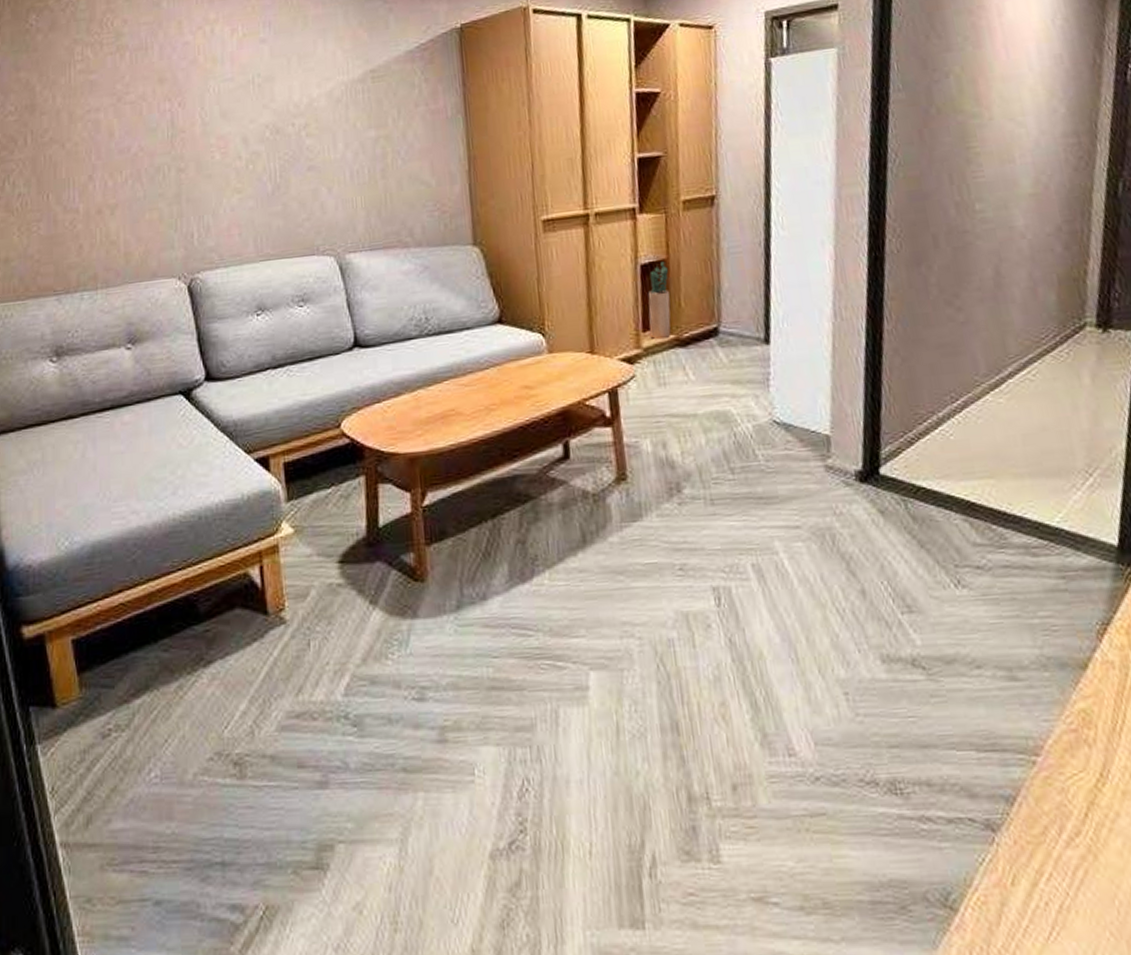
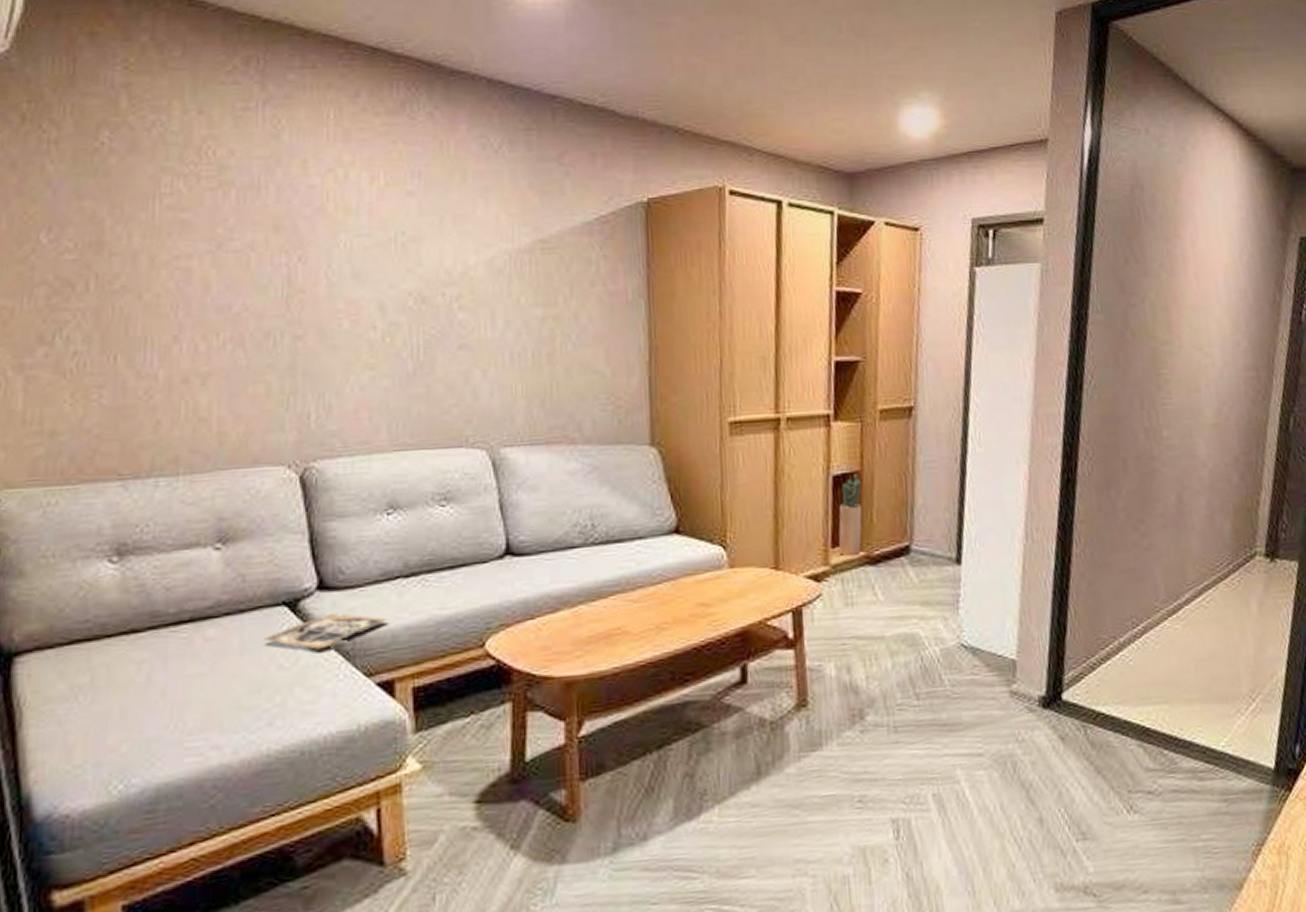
magazine: none [165,399,262,431] -> present [262,612,389,650]

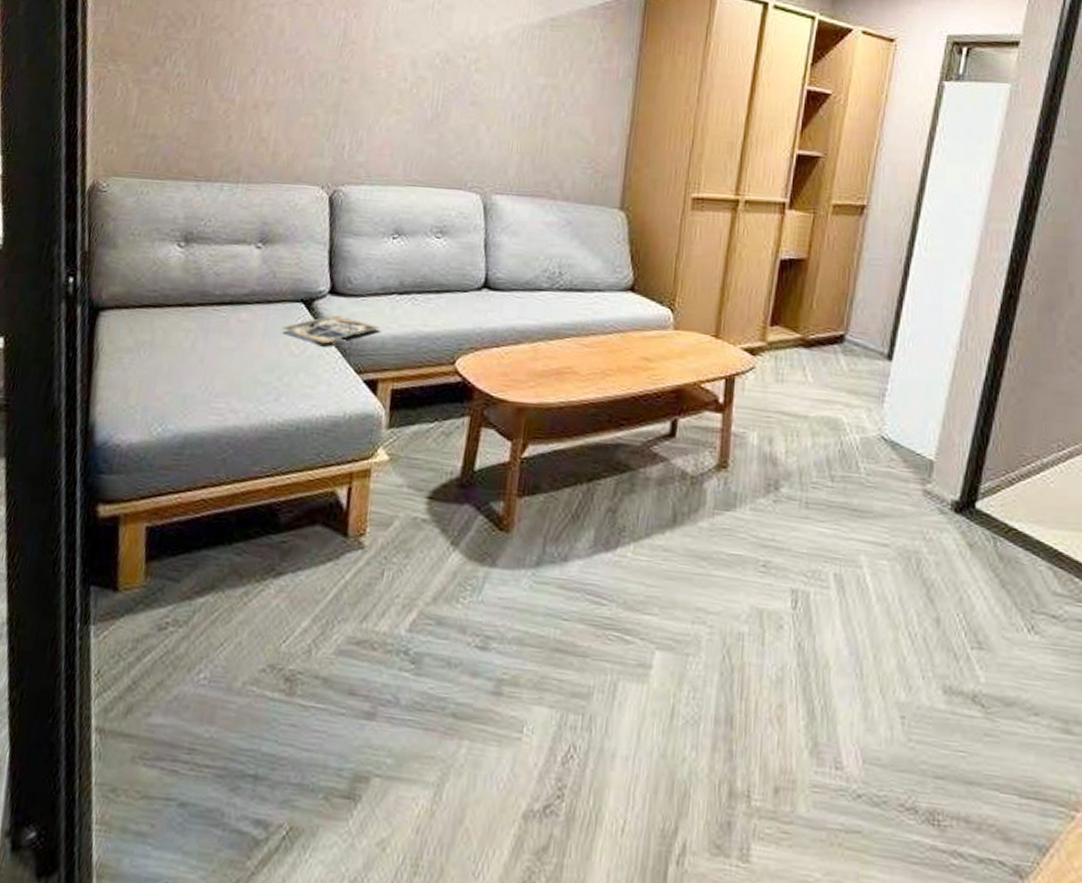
vase: present [838,470,863,557] -> none [776,258,807,337]

